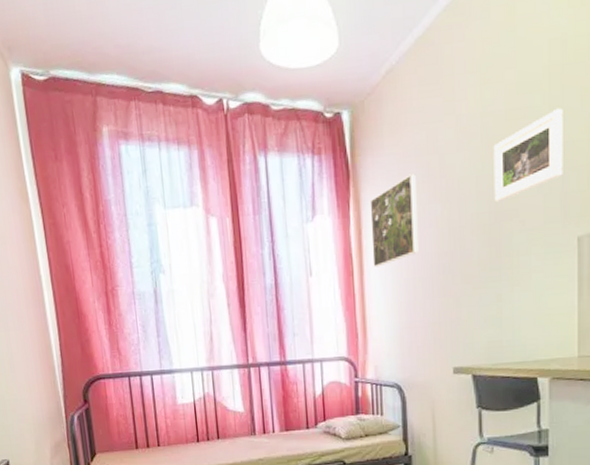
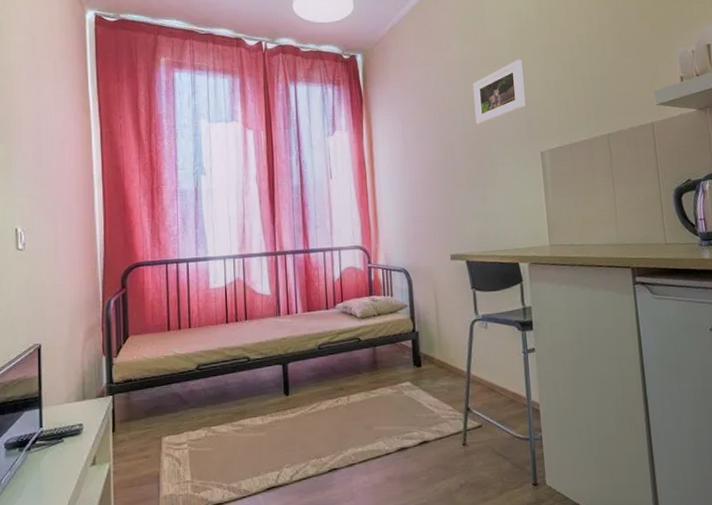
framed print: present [370,174,419,267] -> none [379,102,419,173]

